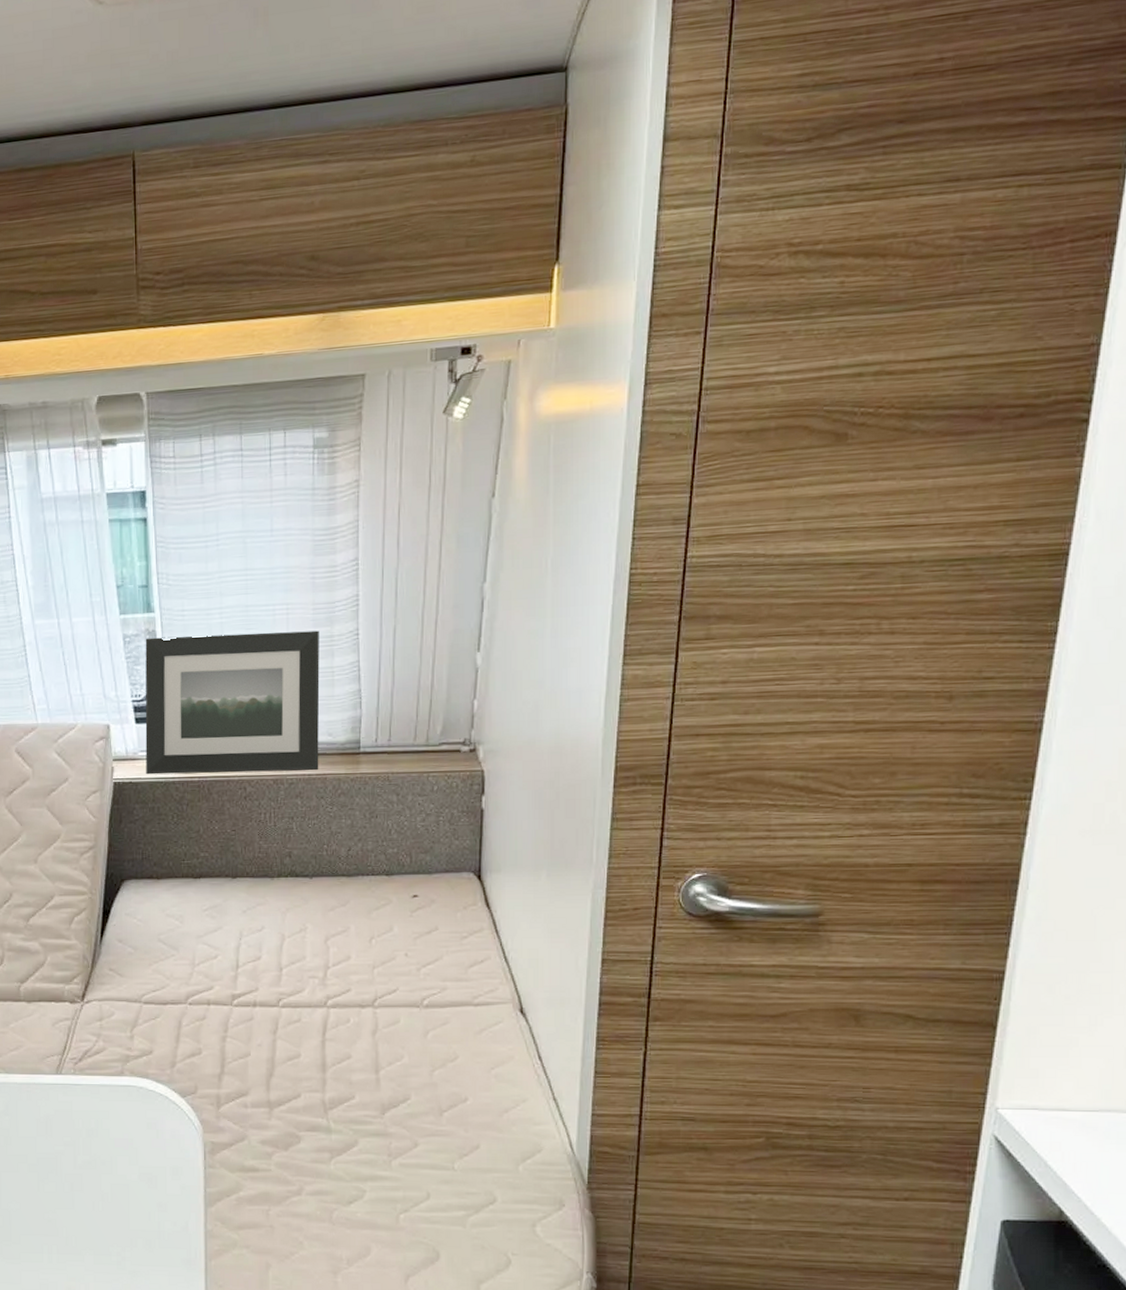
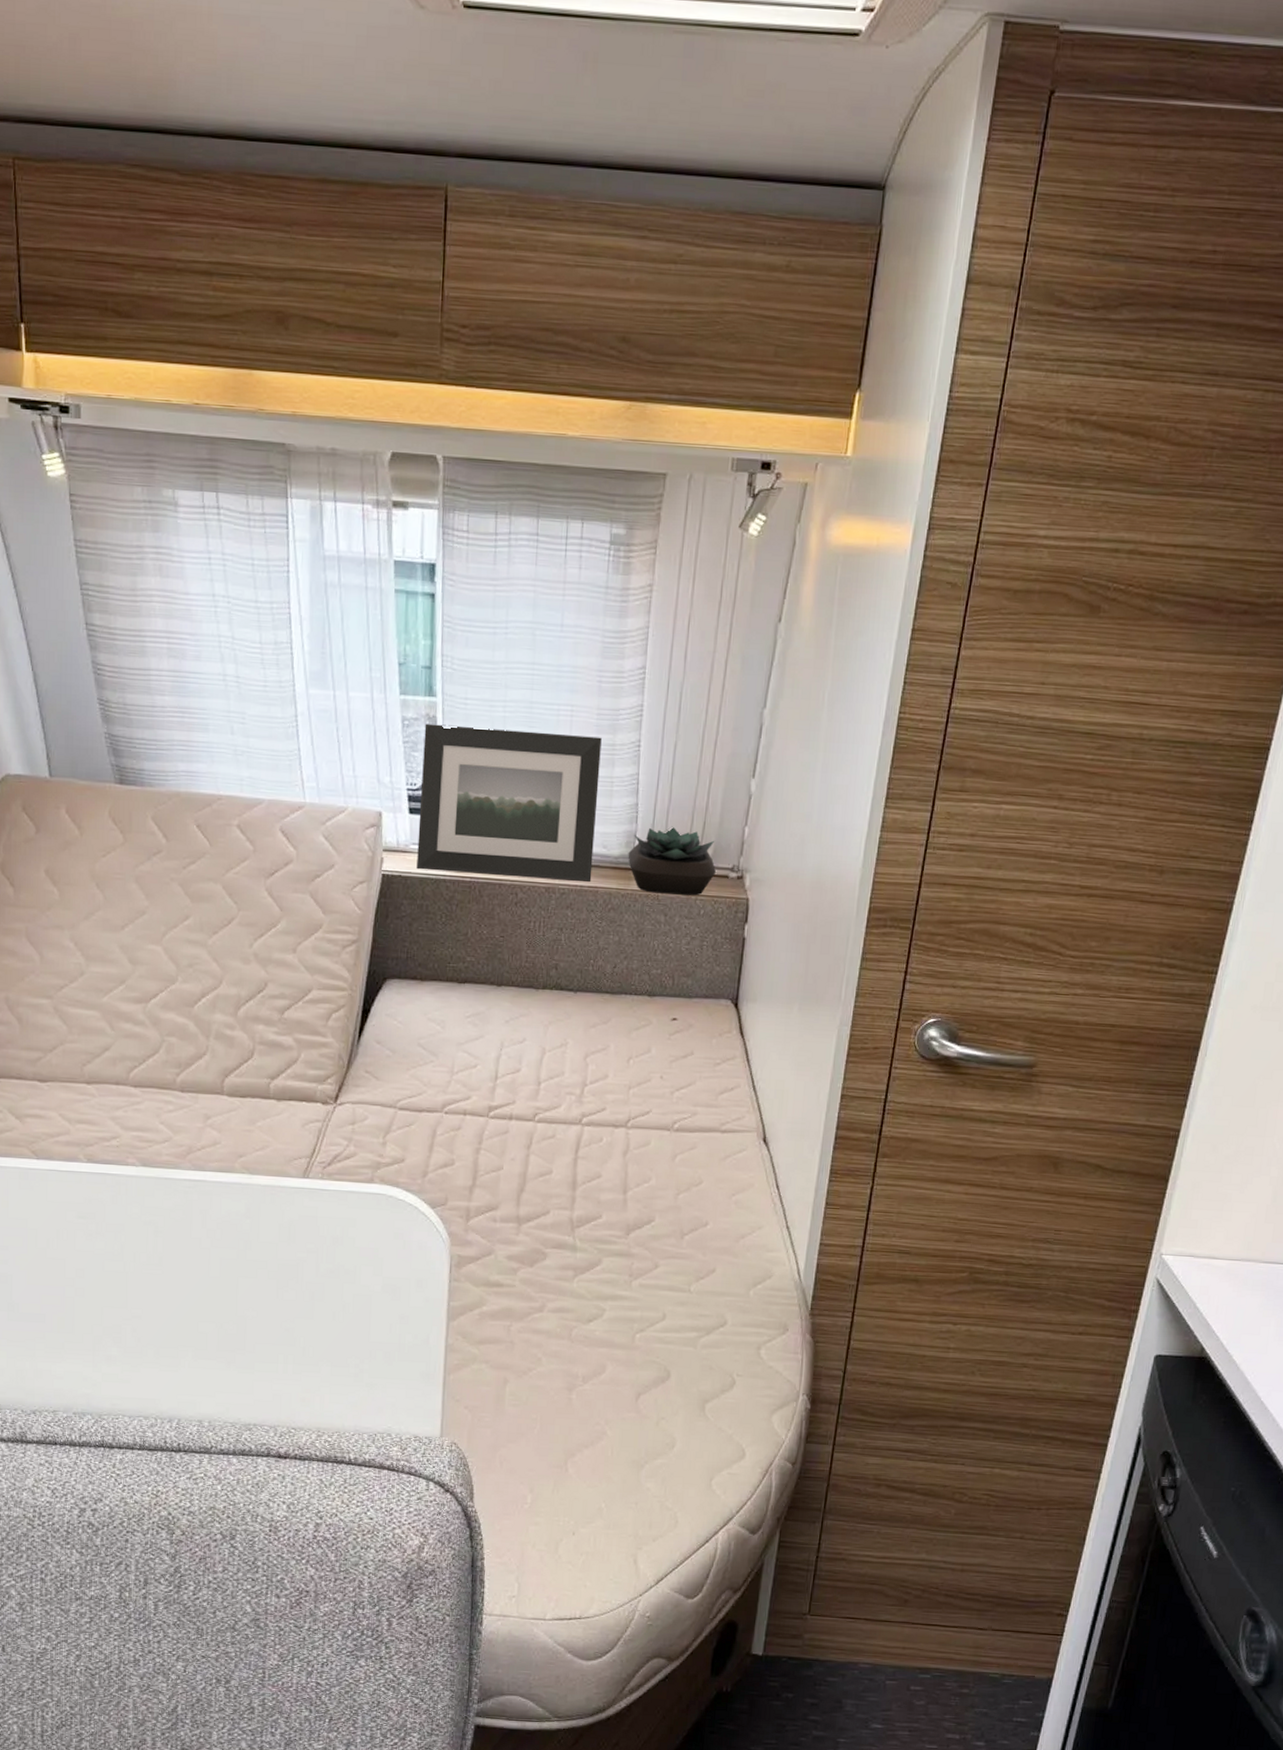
succulent plant: none [354,707,448,774] -> present [628,826,717,896]

